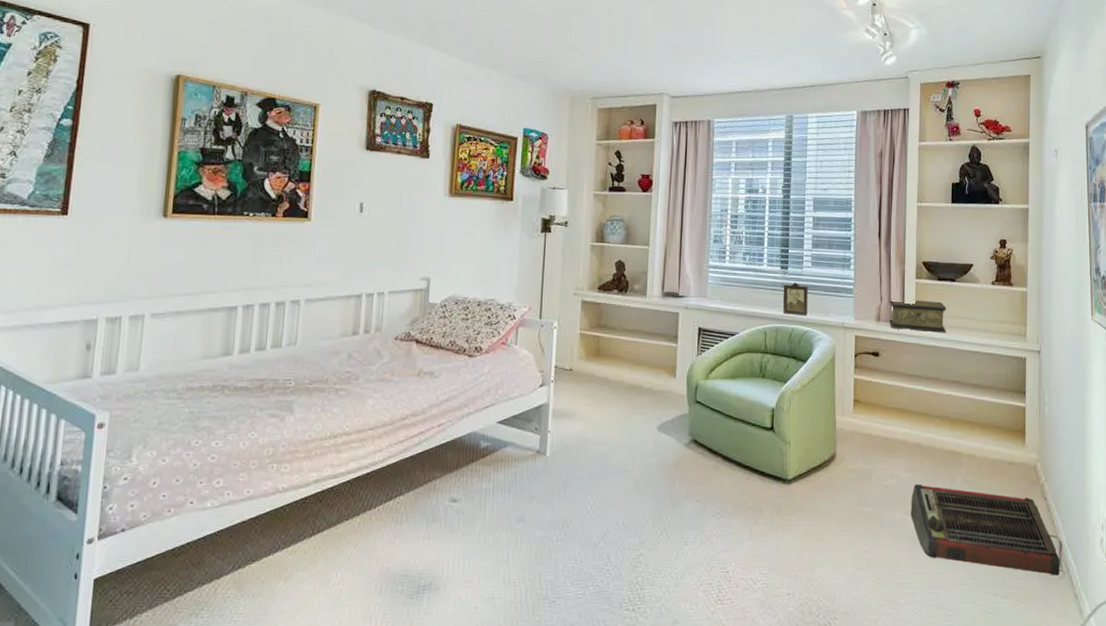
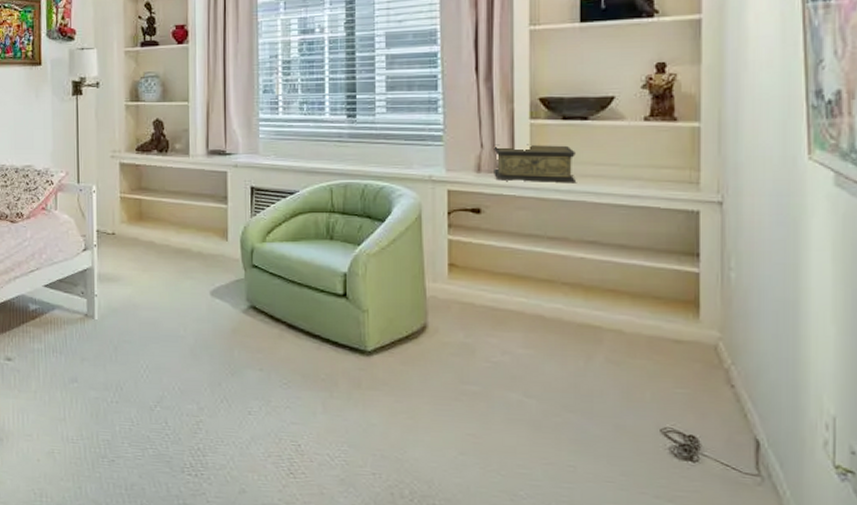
photo frame: present [782,282,808,316] -> none [351,132,384,170]
space heater: present [910,484,1060,576] -> none [531,361,756,482]

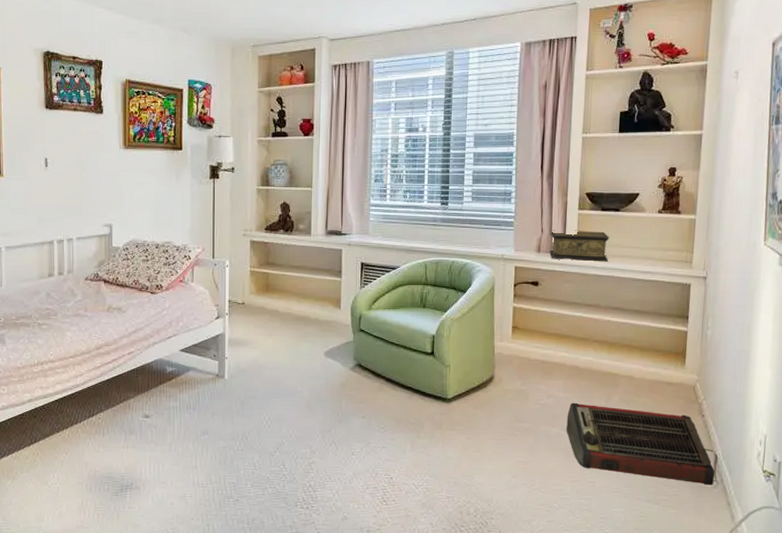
space heater: none [531,361,756,482] -> present [566,402,714,486]

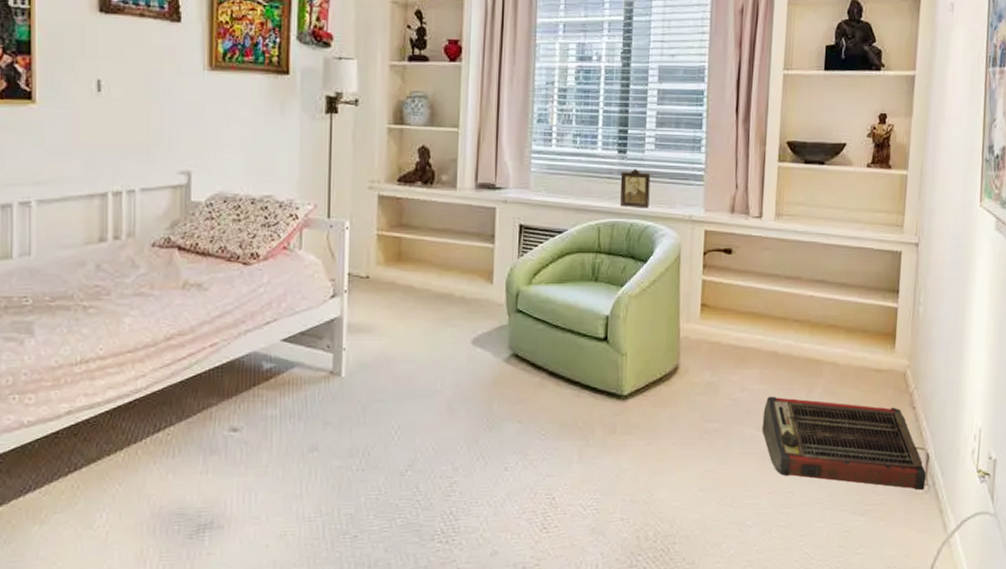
photo frame: none [443,217,468,249] -> present [620,169,651,209]
decorative box: present [550,230,609,262] -> none [745,185,813,225]

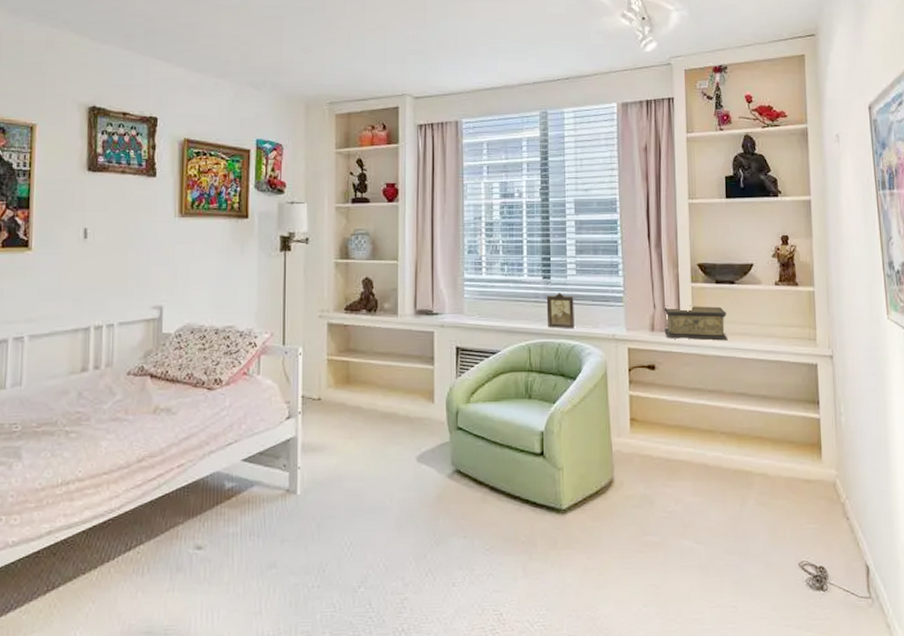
decorative box: none [745,185,813,225] -> present [664,305,727,341]
space heater: present [762,396,926,491] -> none [699,508,869,604]

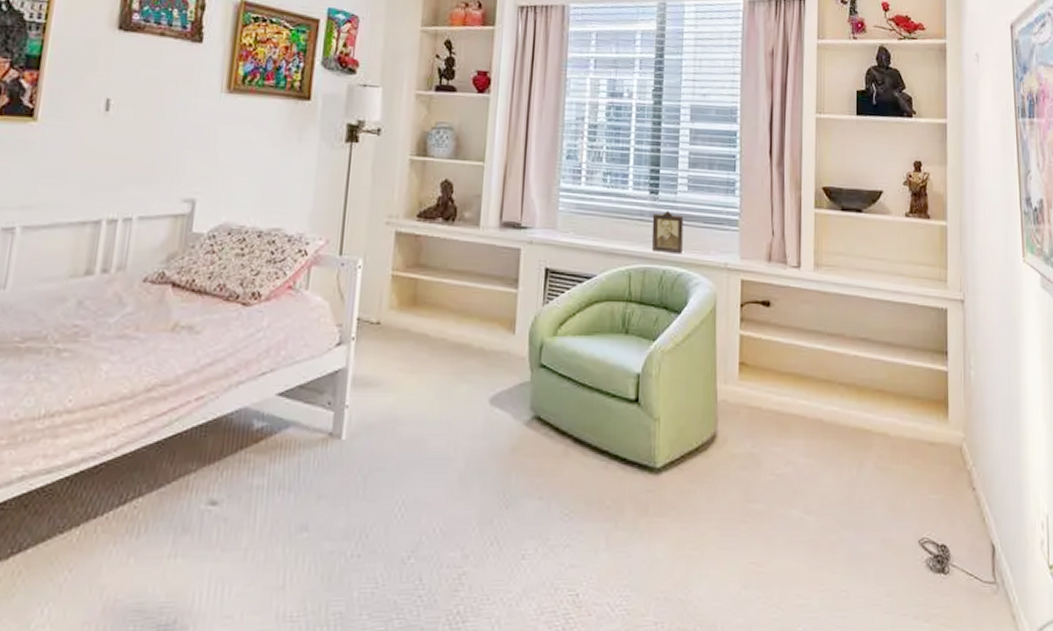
decorative box: present [664,305,727,341] -> none [783,232,851,277]

